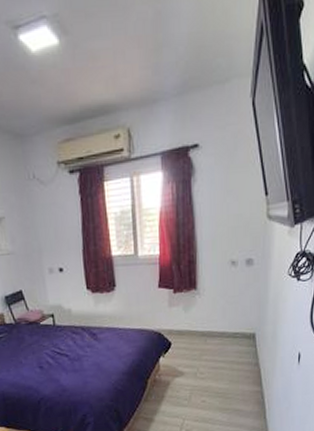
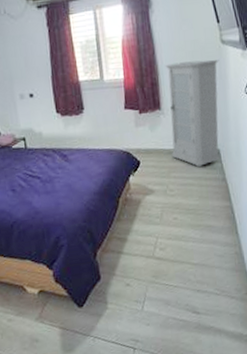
cabinet: none [204,236,264,351] -> present [165,59,221,168]

